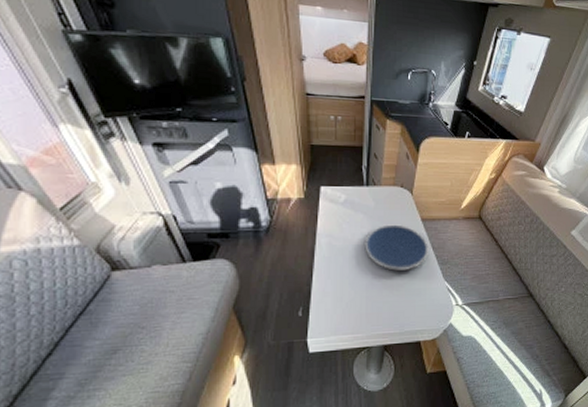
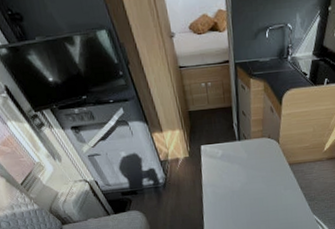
plate: present [365,224,428,271] -> none [242,170,297,209]

